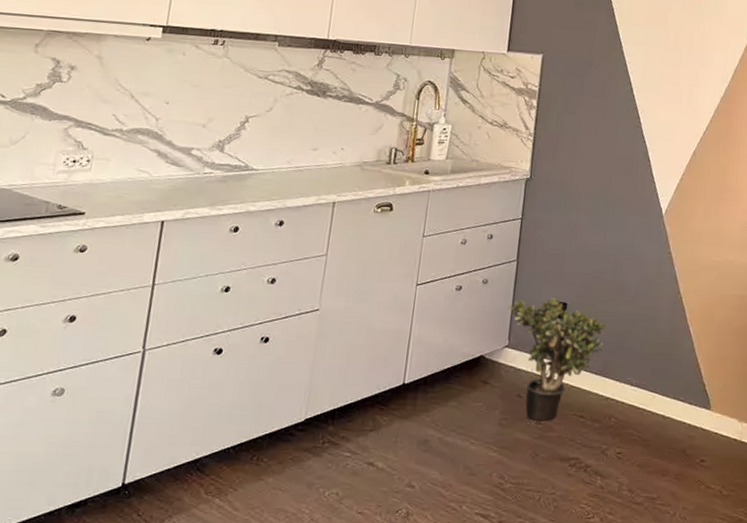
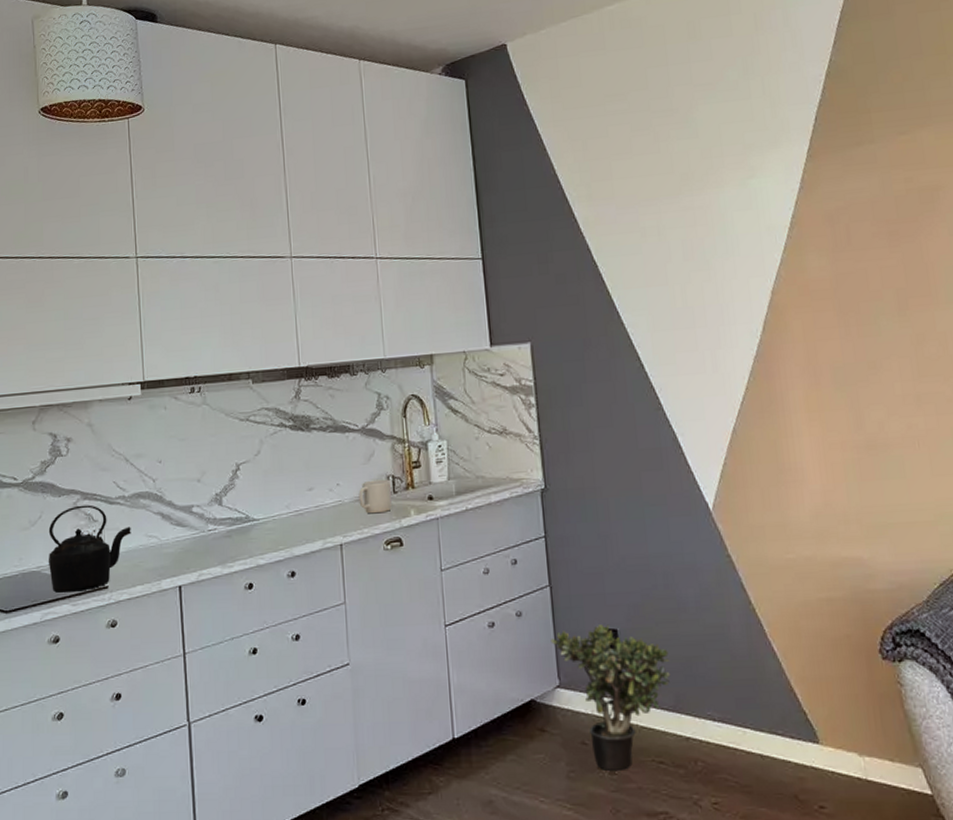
kettle: none [21,131,123,214] -> present [48,504,131,593]
mug: none [359,149,394,180] -> present [358,479,393,514]

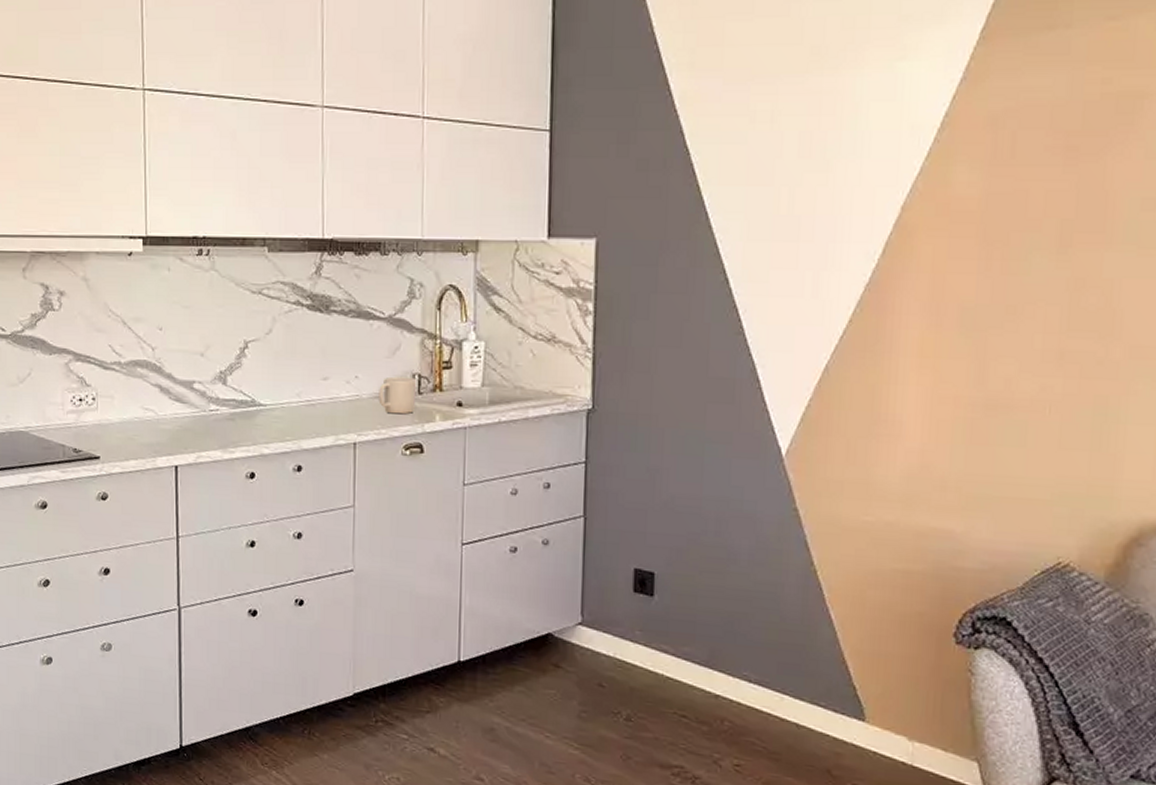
kettle: present [48,504,131,593] -> none [36,366,126,458]
potted plant: present [550,624,671,771] -> none [577,565,709,718]

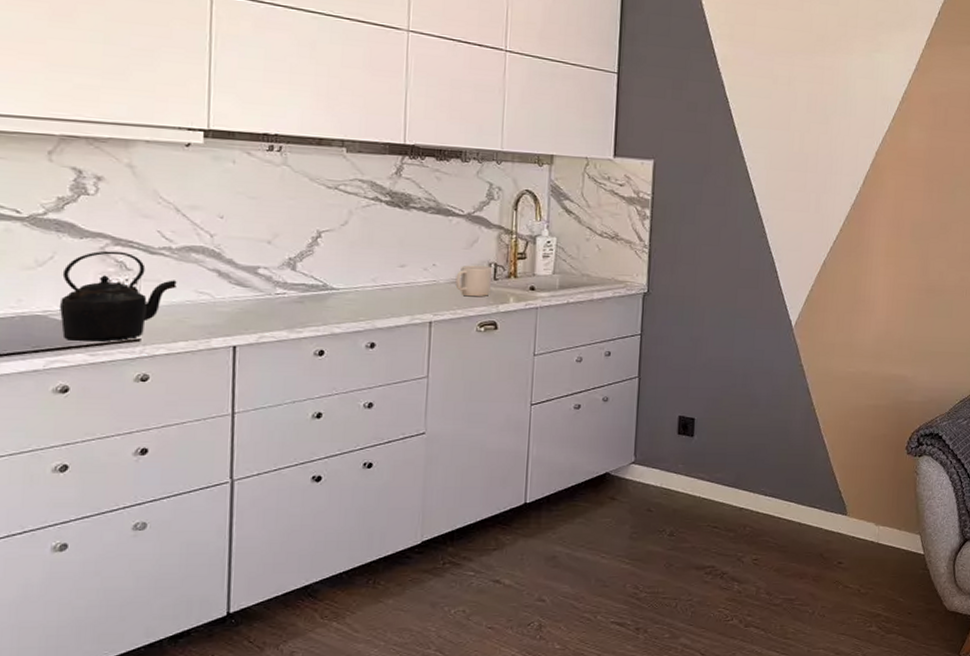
kettle: none [36,366,126,458] -> present [59,250,177,341]

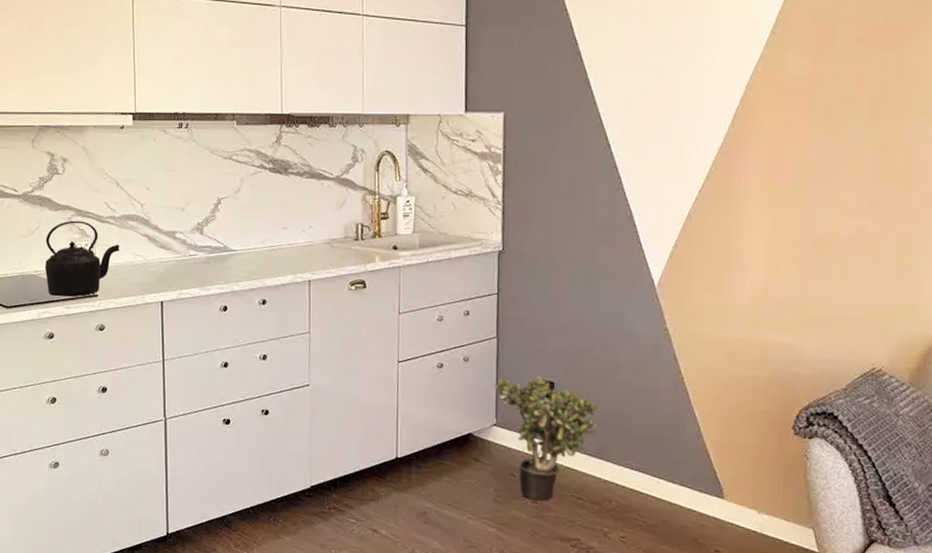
mug: present [455,265,493,297] -> none [329,226,360,257]
potted plant: none [632,413,737,533] -> present [492,376,598,501]

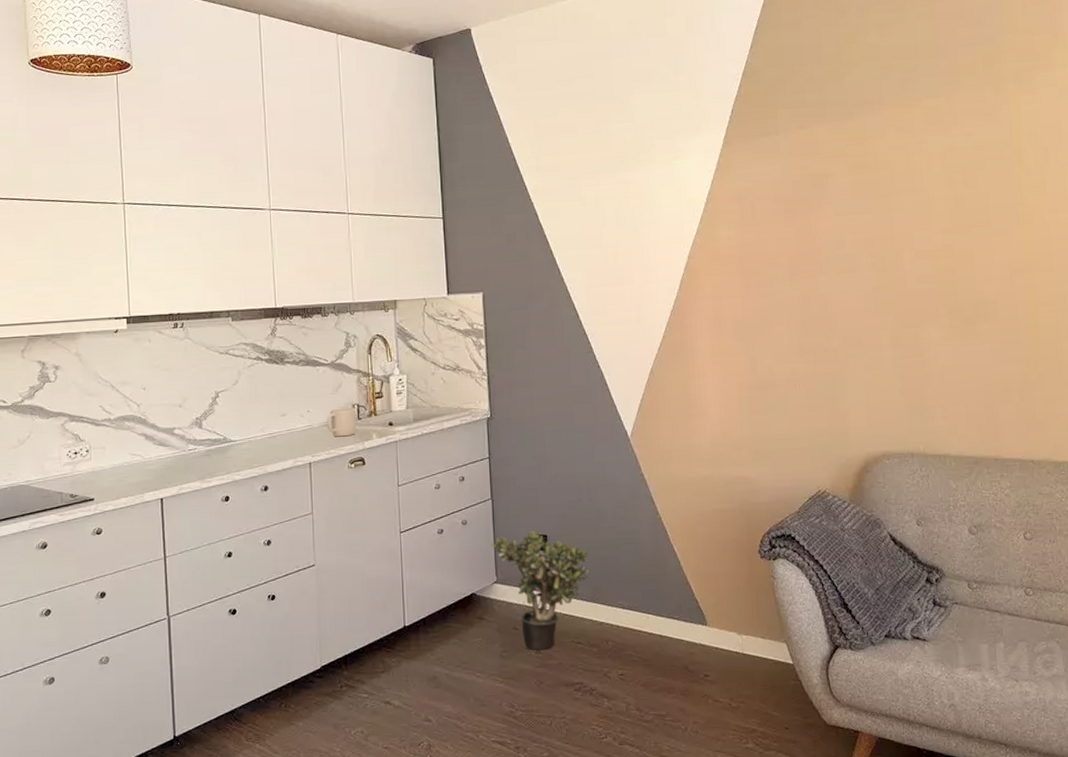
kettle: present [44,220,120,297] -> none [36,426,116,504]
mug: none [329,226,360,257] -> present [327,407,357,437]

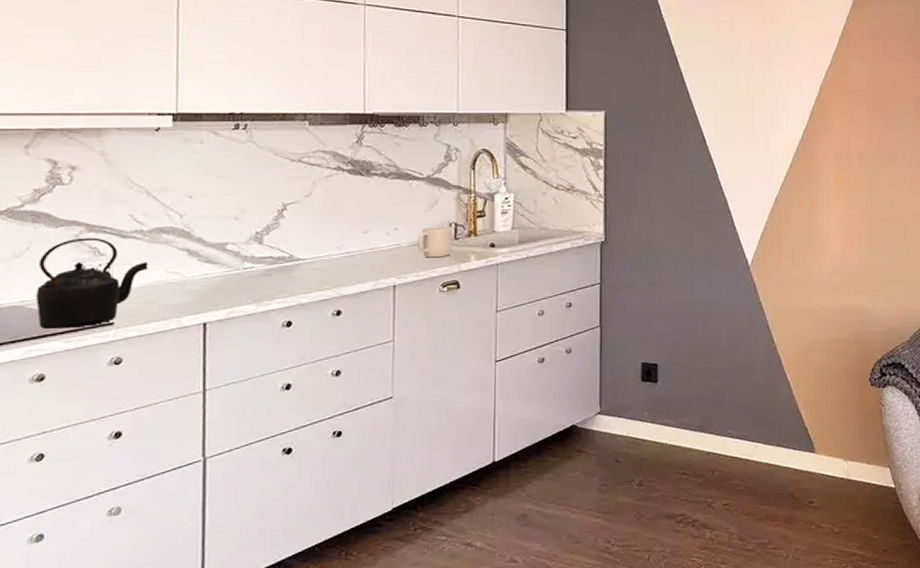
kettle: none [36,426,116,504] -> present [35,237,148,329]
potted plant: present [490,531,590,650] -> none [596,359,700,483]

